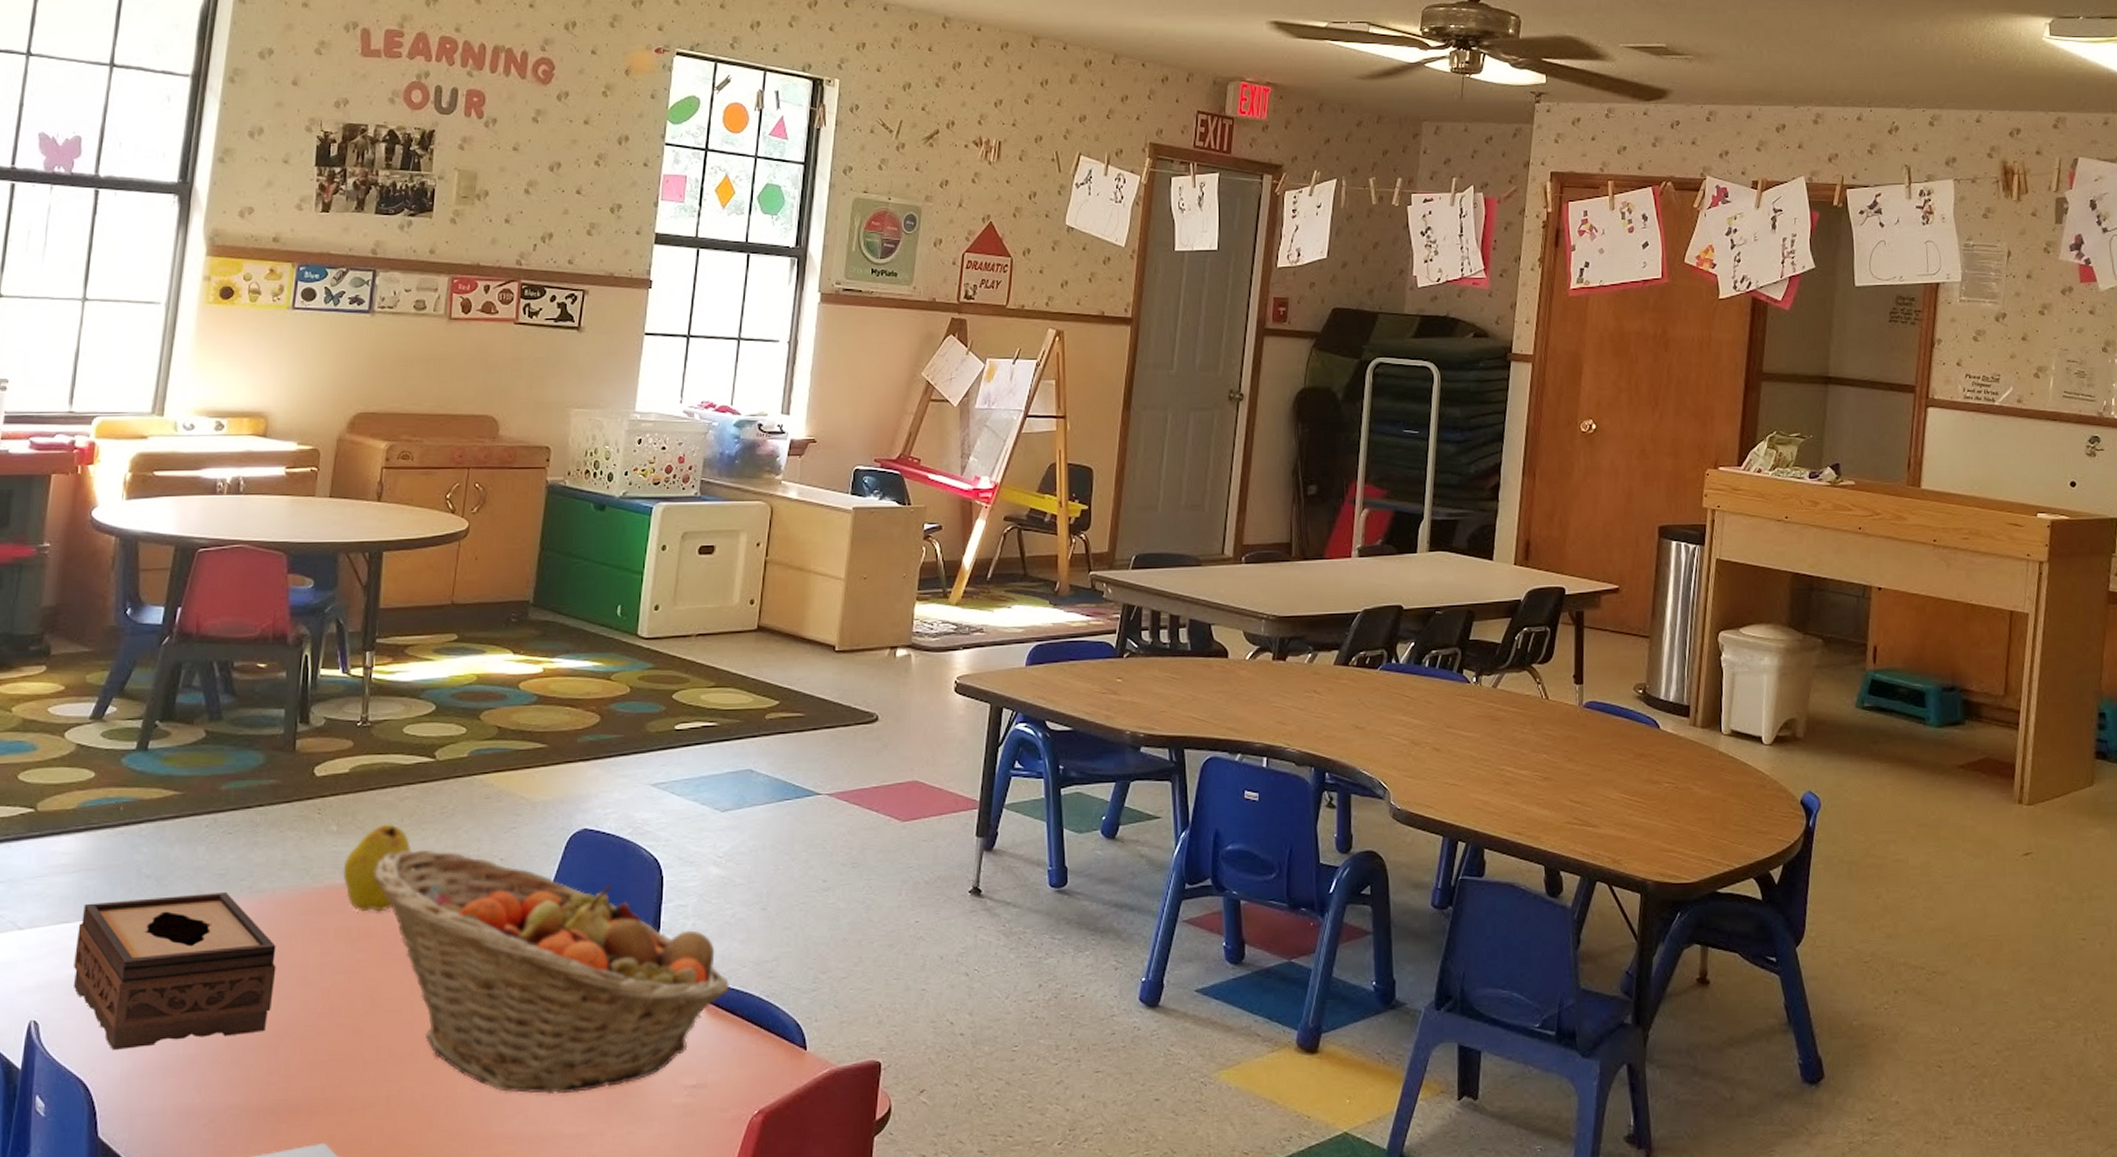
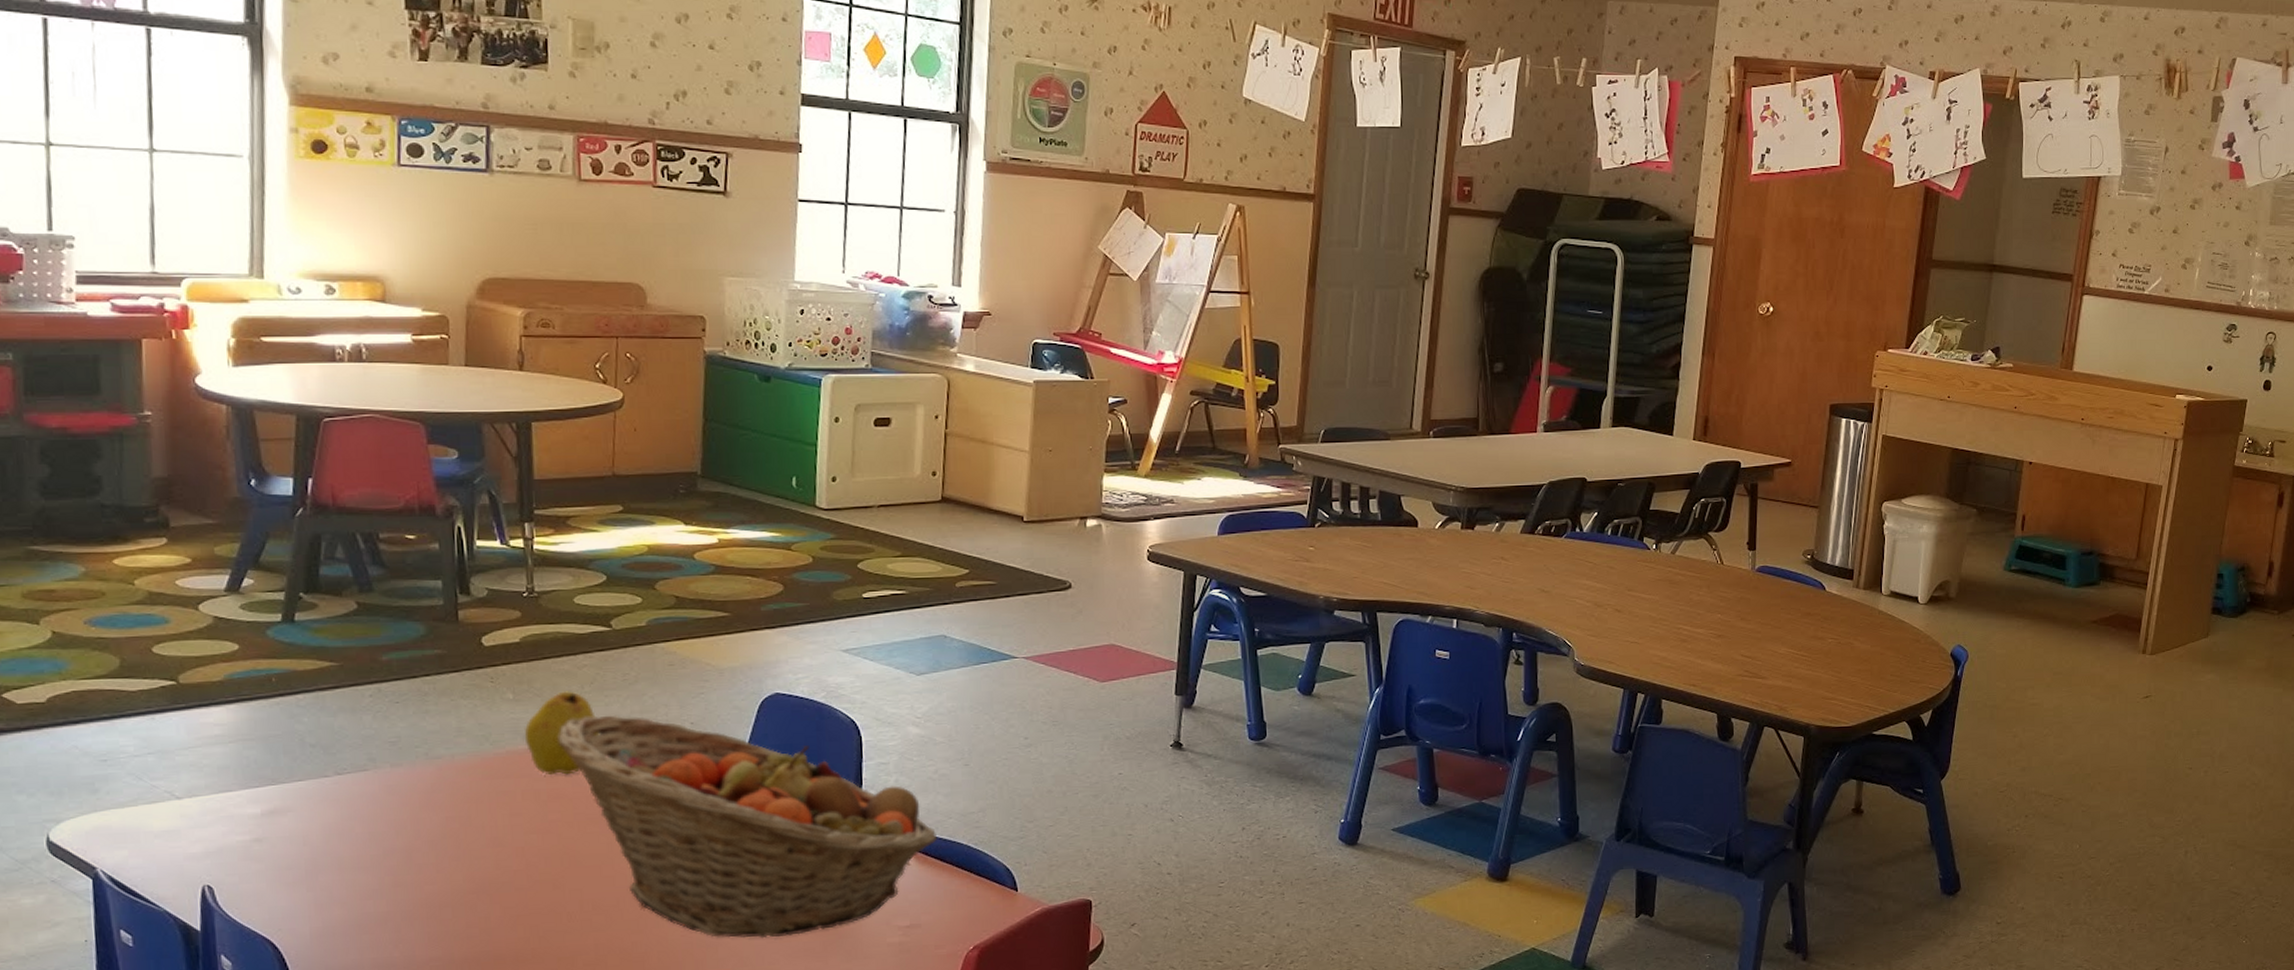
tissue box: present [74,891,276,1050] -> none [242,758,465,910]

